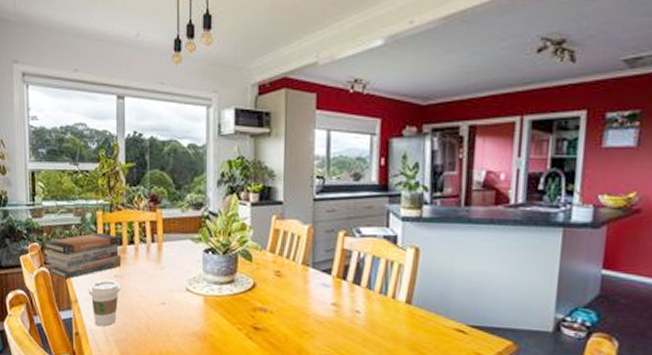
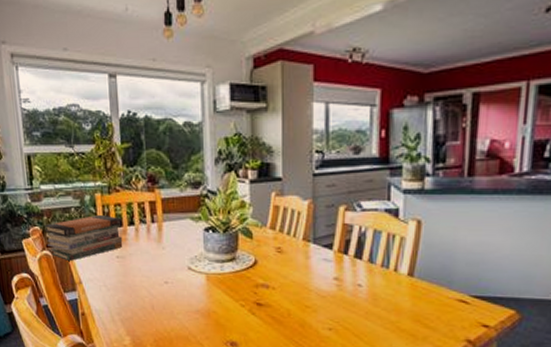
coffee cup: present [88,279,121,327] -> none [91,261,124,307]

